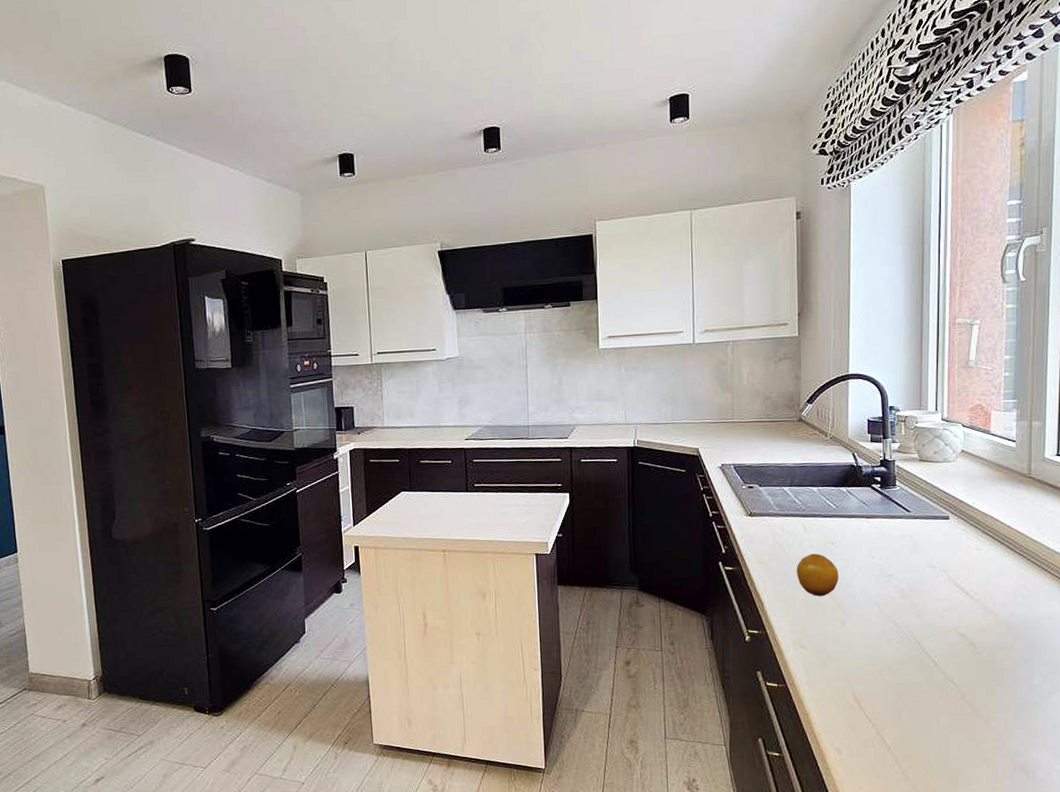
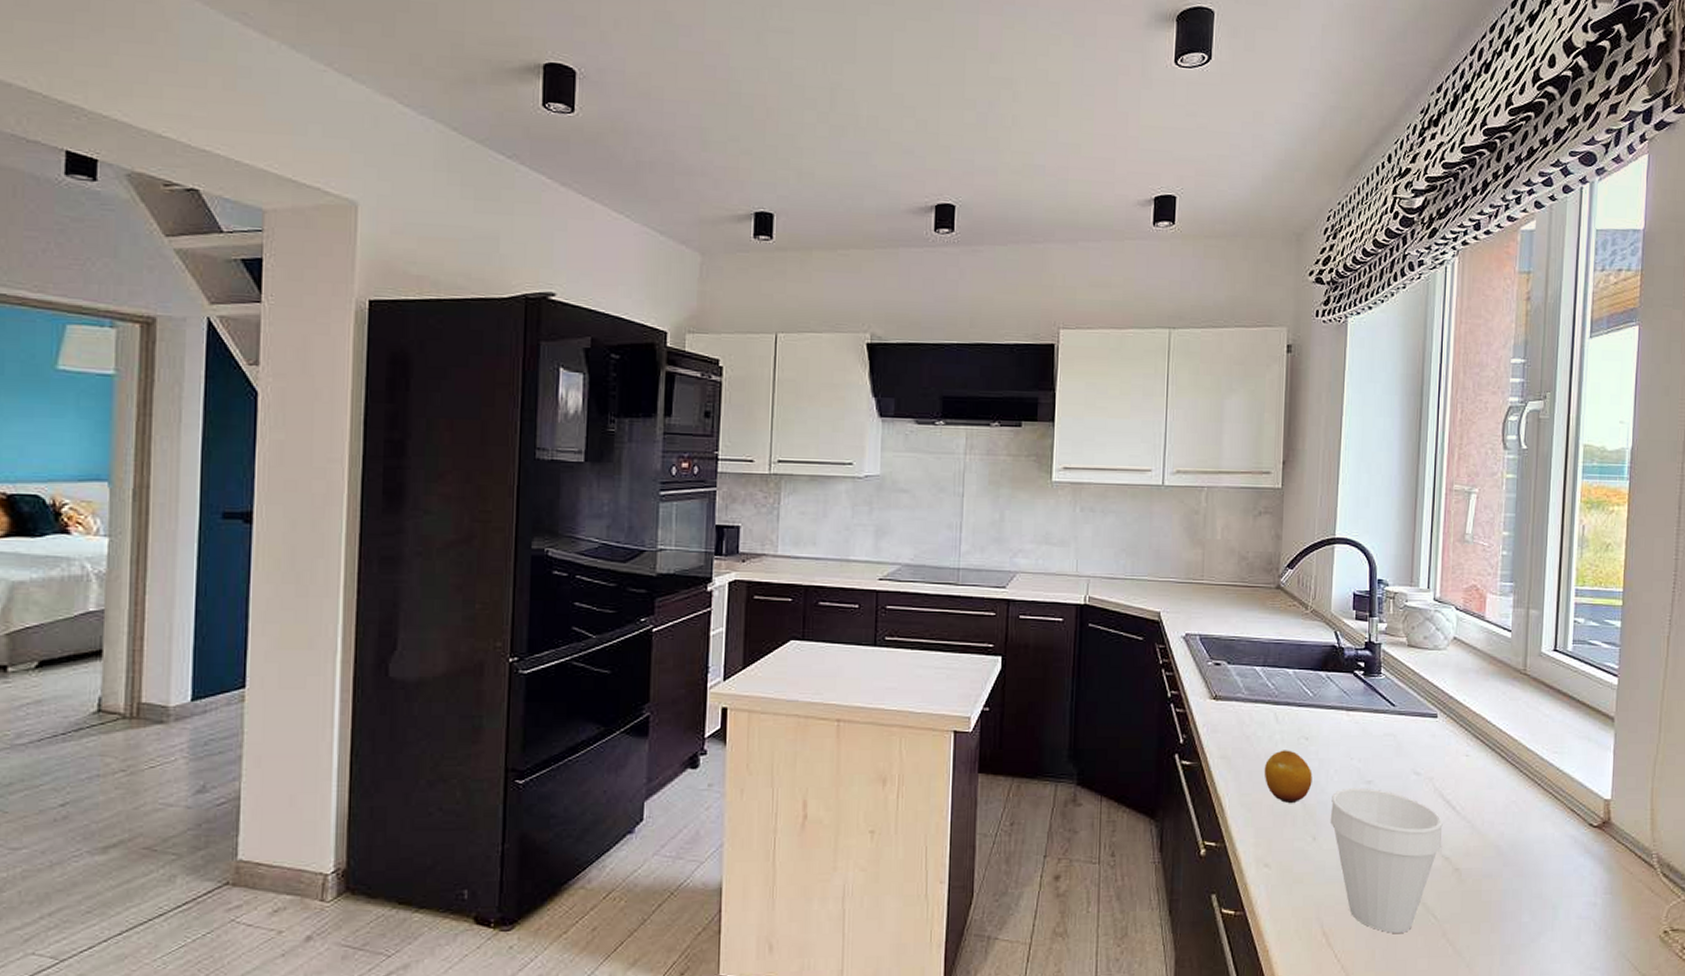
cup: none [856,581,958,697] -> present [1330,787,1443,933]

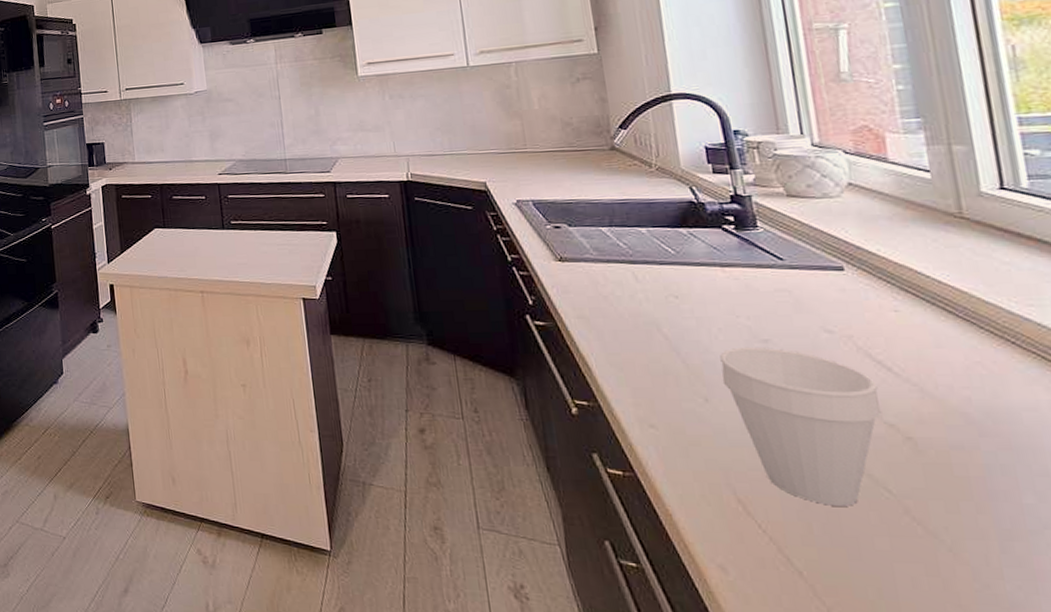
fruit: present [1264,750,1312,804] -> none [630,309,692,364]

